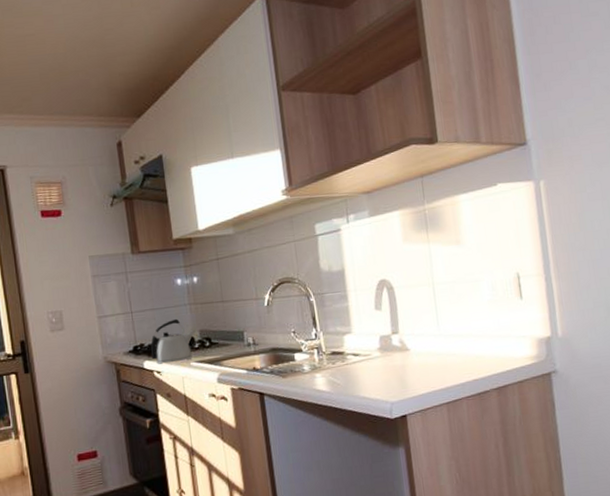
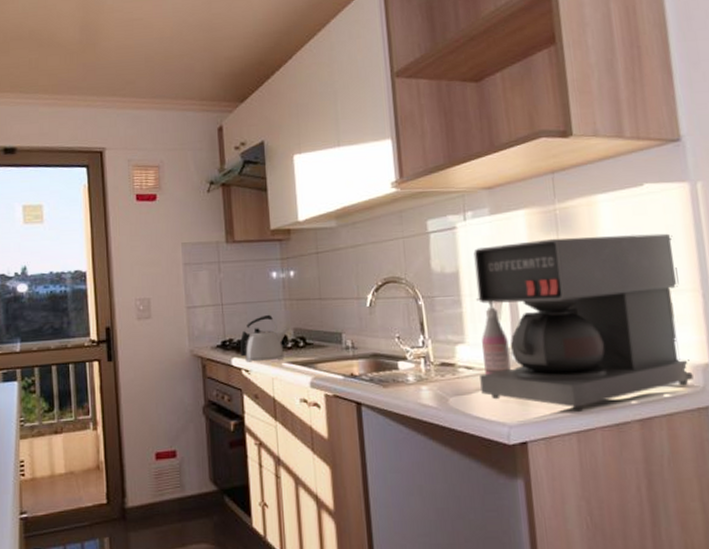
coffee maker: none [356,226,539,386] -> present [473,233,694,412]
soap dispenser: none [359,292,391,360] -> present [475,298,511,375]

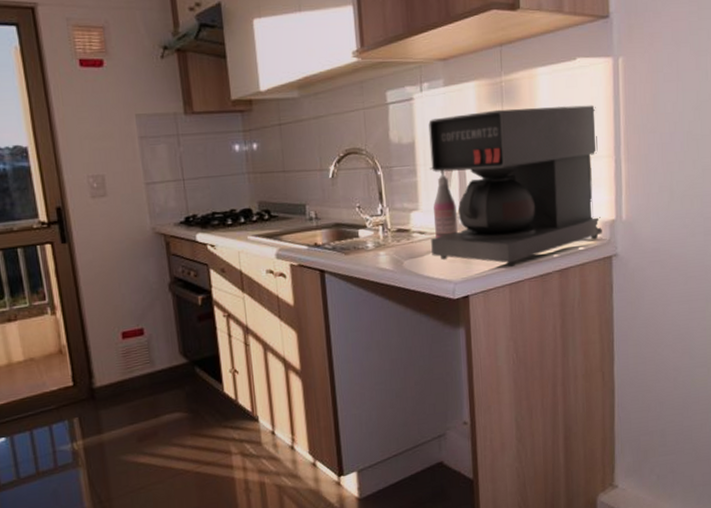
kettle: present [240,314,290,362] -> none [204,188,254,237]

